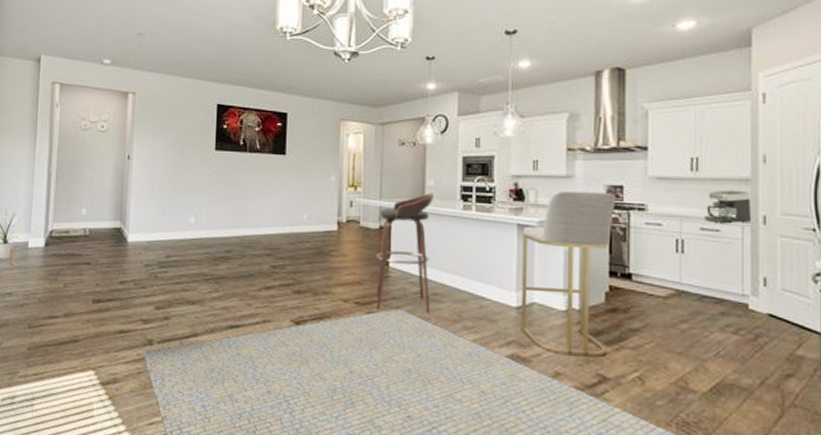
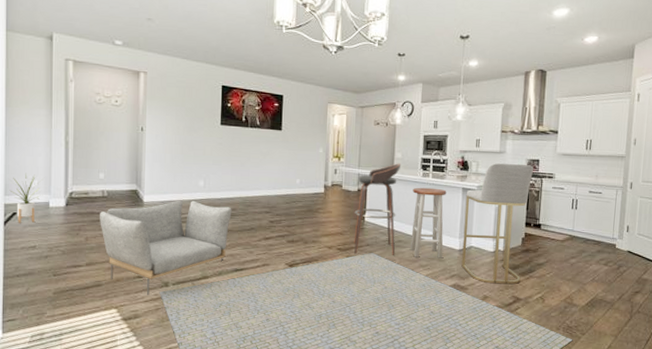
armchair: none [80,240,227,355] -> present [100,200,232,295]
bar stool: none [450,223,496,318] -> present [410,187,447,258]
coffee maker: present [704,189,752,224] -> none [592,163,624,188]

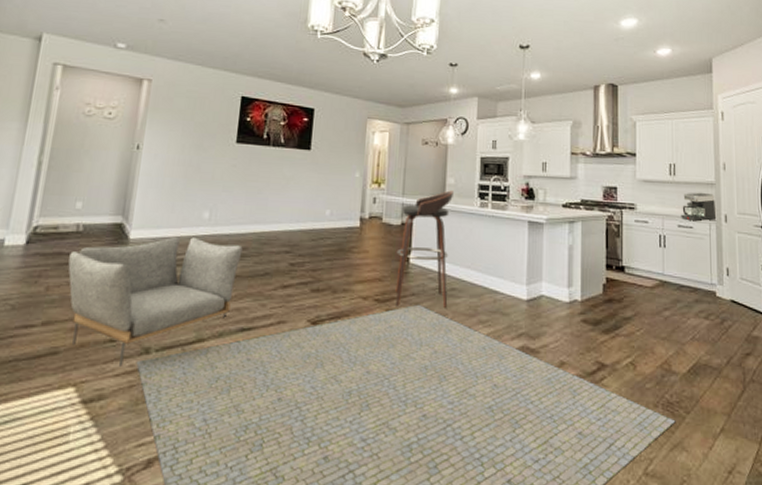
bar stool: present [410,187,447,258] -> none [466,220,510,312]
bar stool: present [461,163,533,285] -> none [530,191,611,346]
coffee maker: none [592,163,624,188] -> present [681,192,717,222]

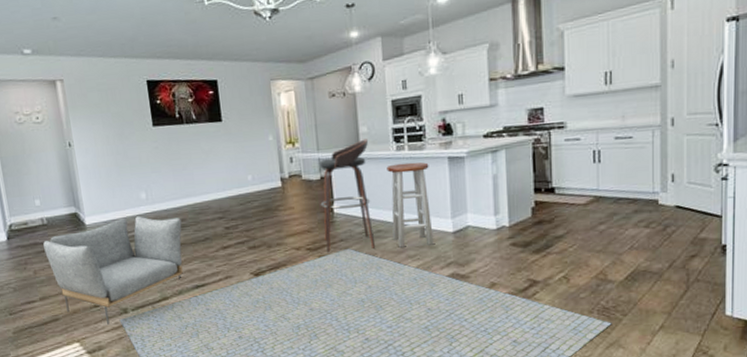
bar stool: none [466,220,510,312] -> present [386,162,434,248]
coffee maker: present [681,192,717,222] -> none [618,97,661,131]

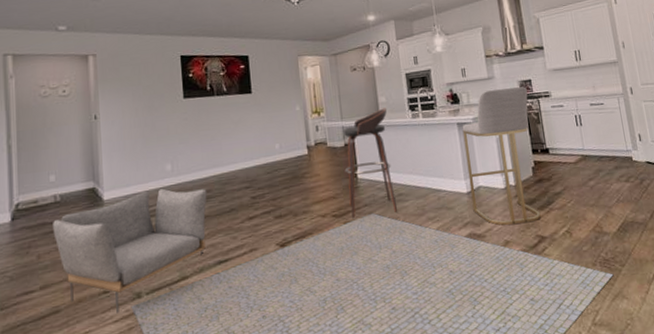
bar stool: present [386,162,434,248] -> none [404,128,451,210]
bar stool: none [453,116,537,268] -> present [462,87,541,226]

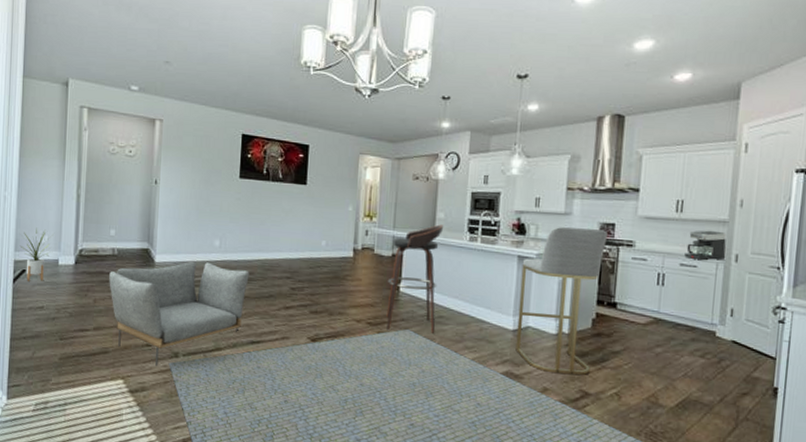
coffee maker: none [590,71,623,99] -> present [684,230,727,261]

